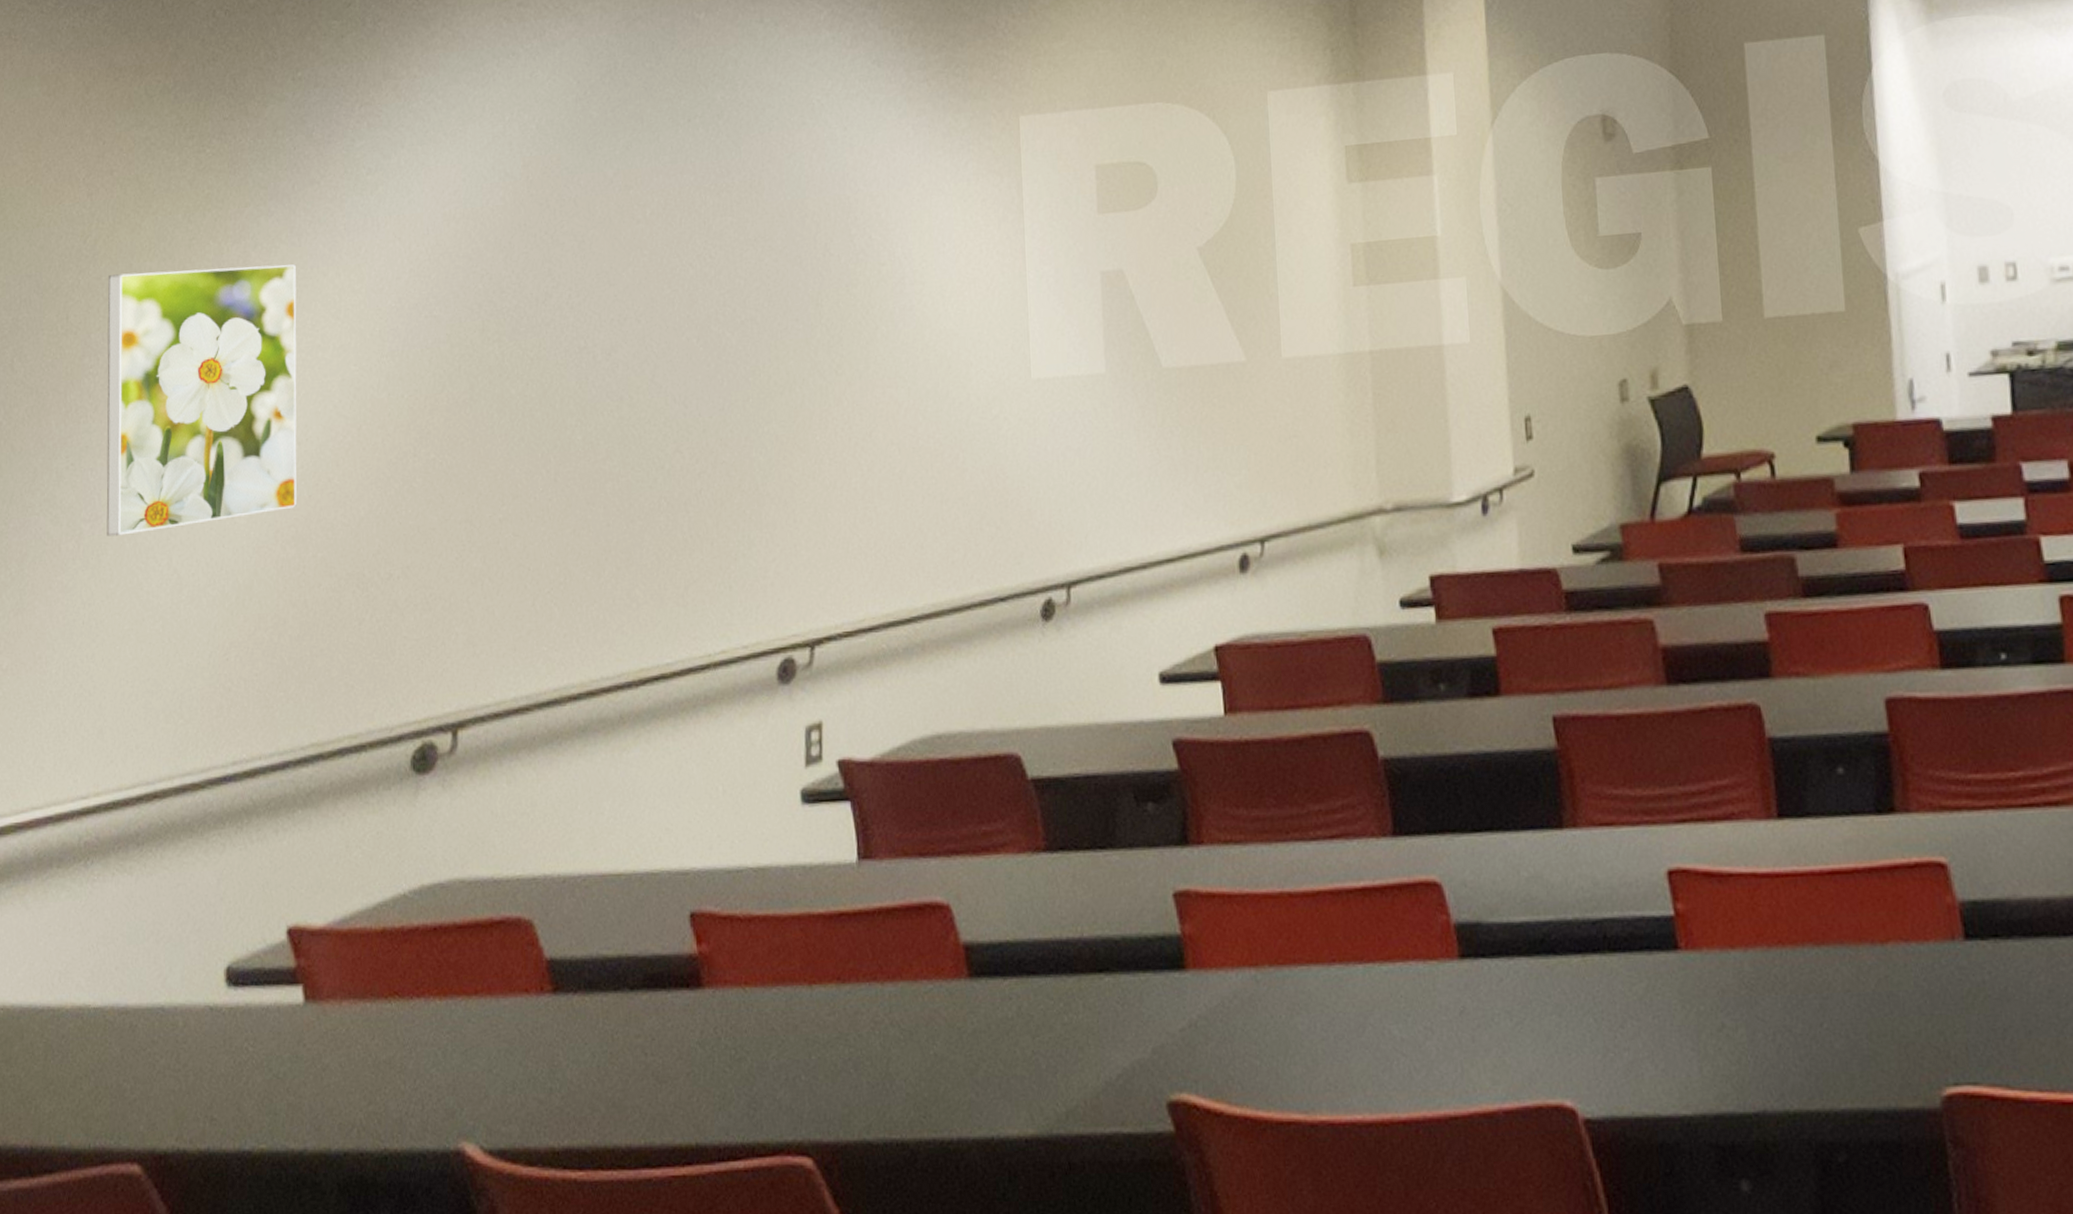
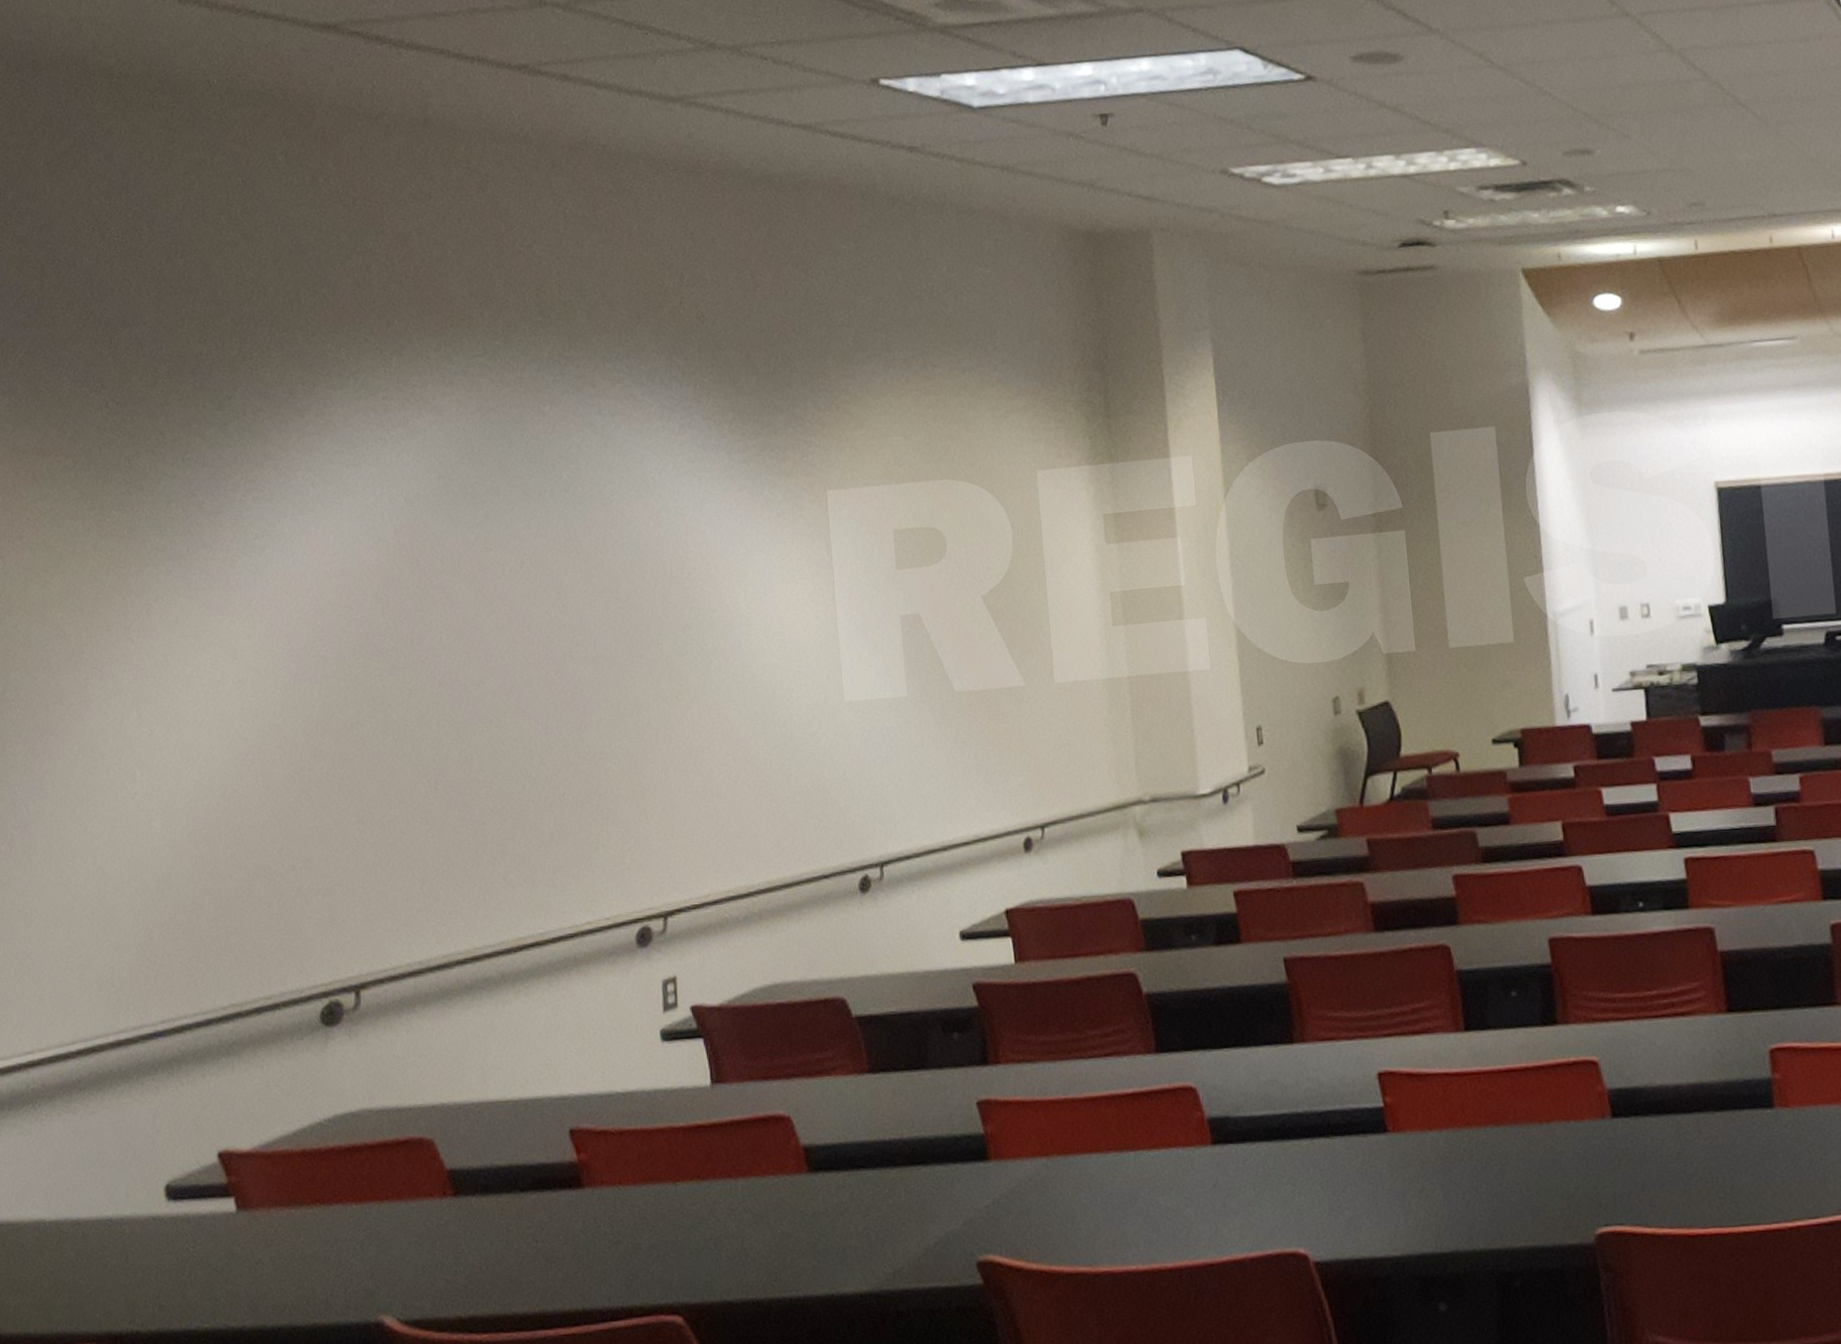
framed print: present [106,264,297,537] -> none [23,614,207,840]

